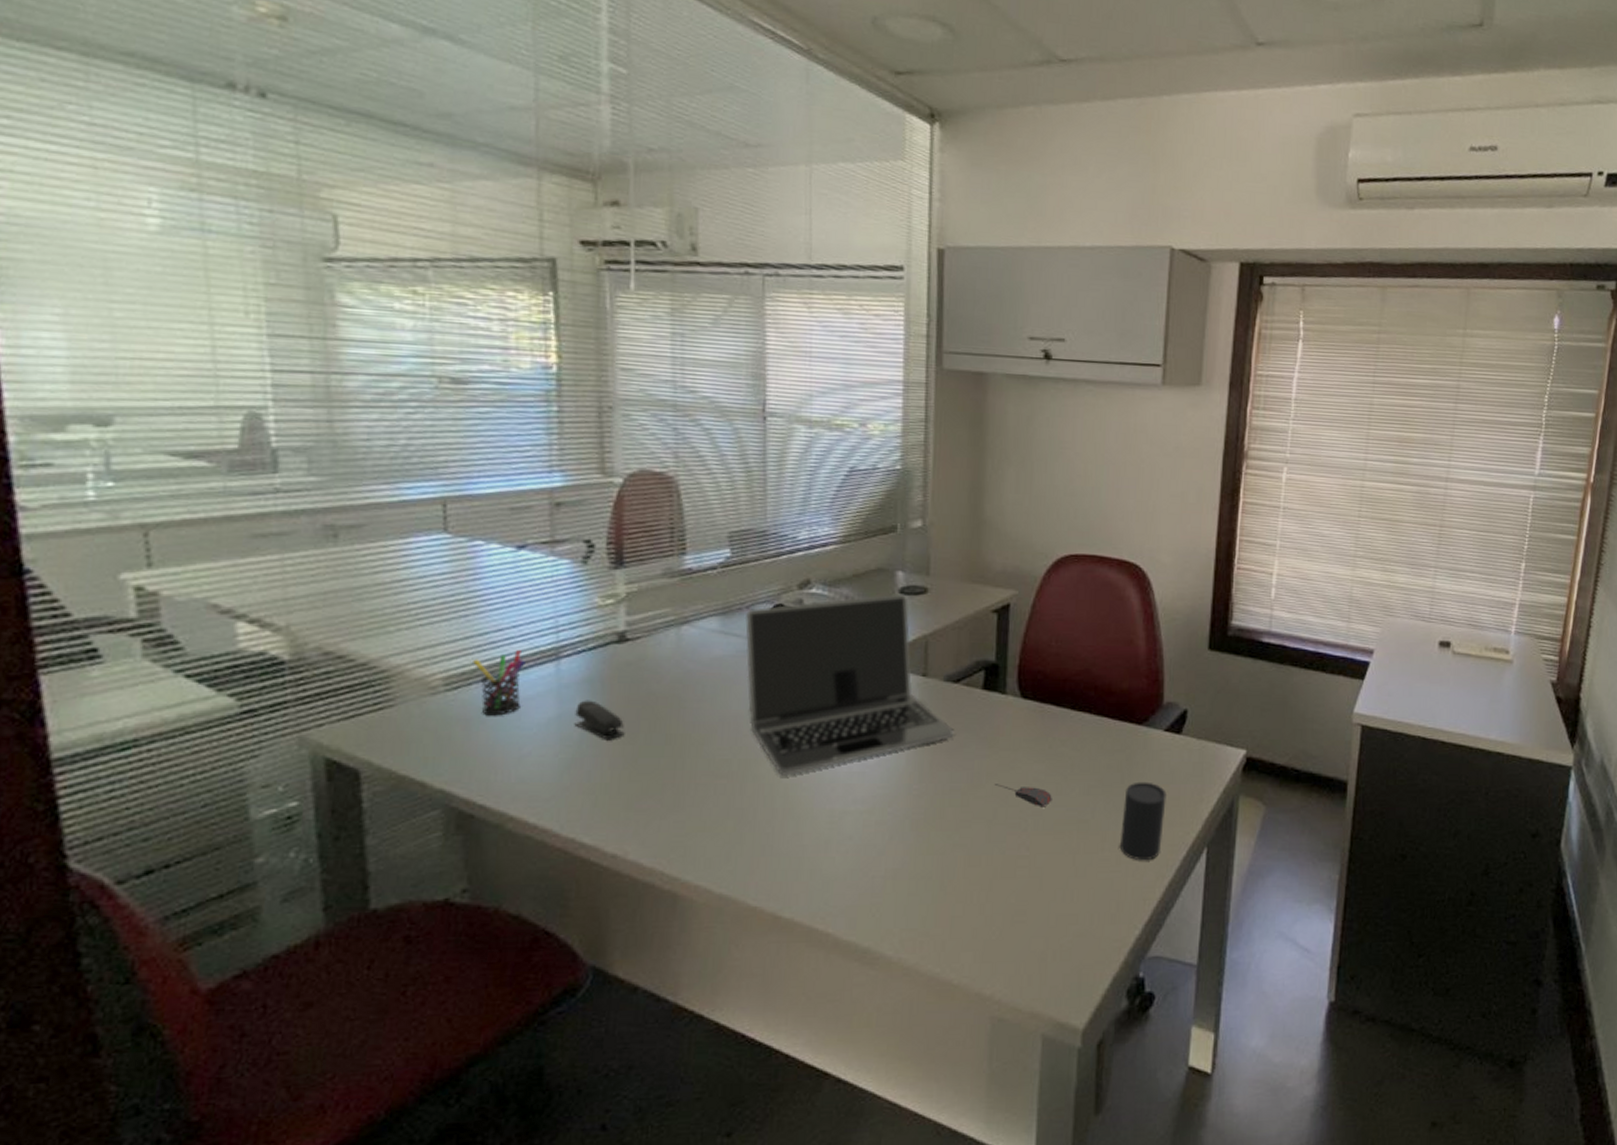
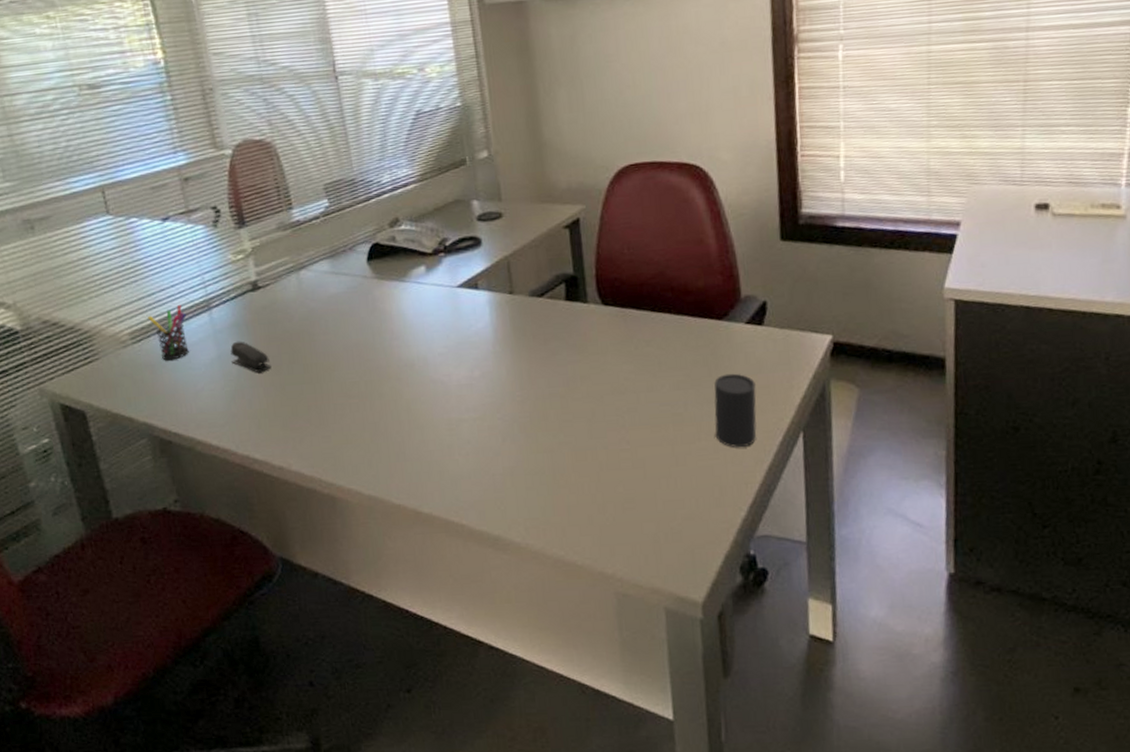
laptop: present [744,594,954,776] -> none [349,221,545,392]
computer mouse: present [994,784,1052,808] -> none [589,386,645,404]

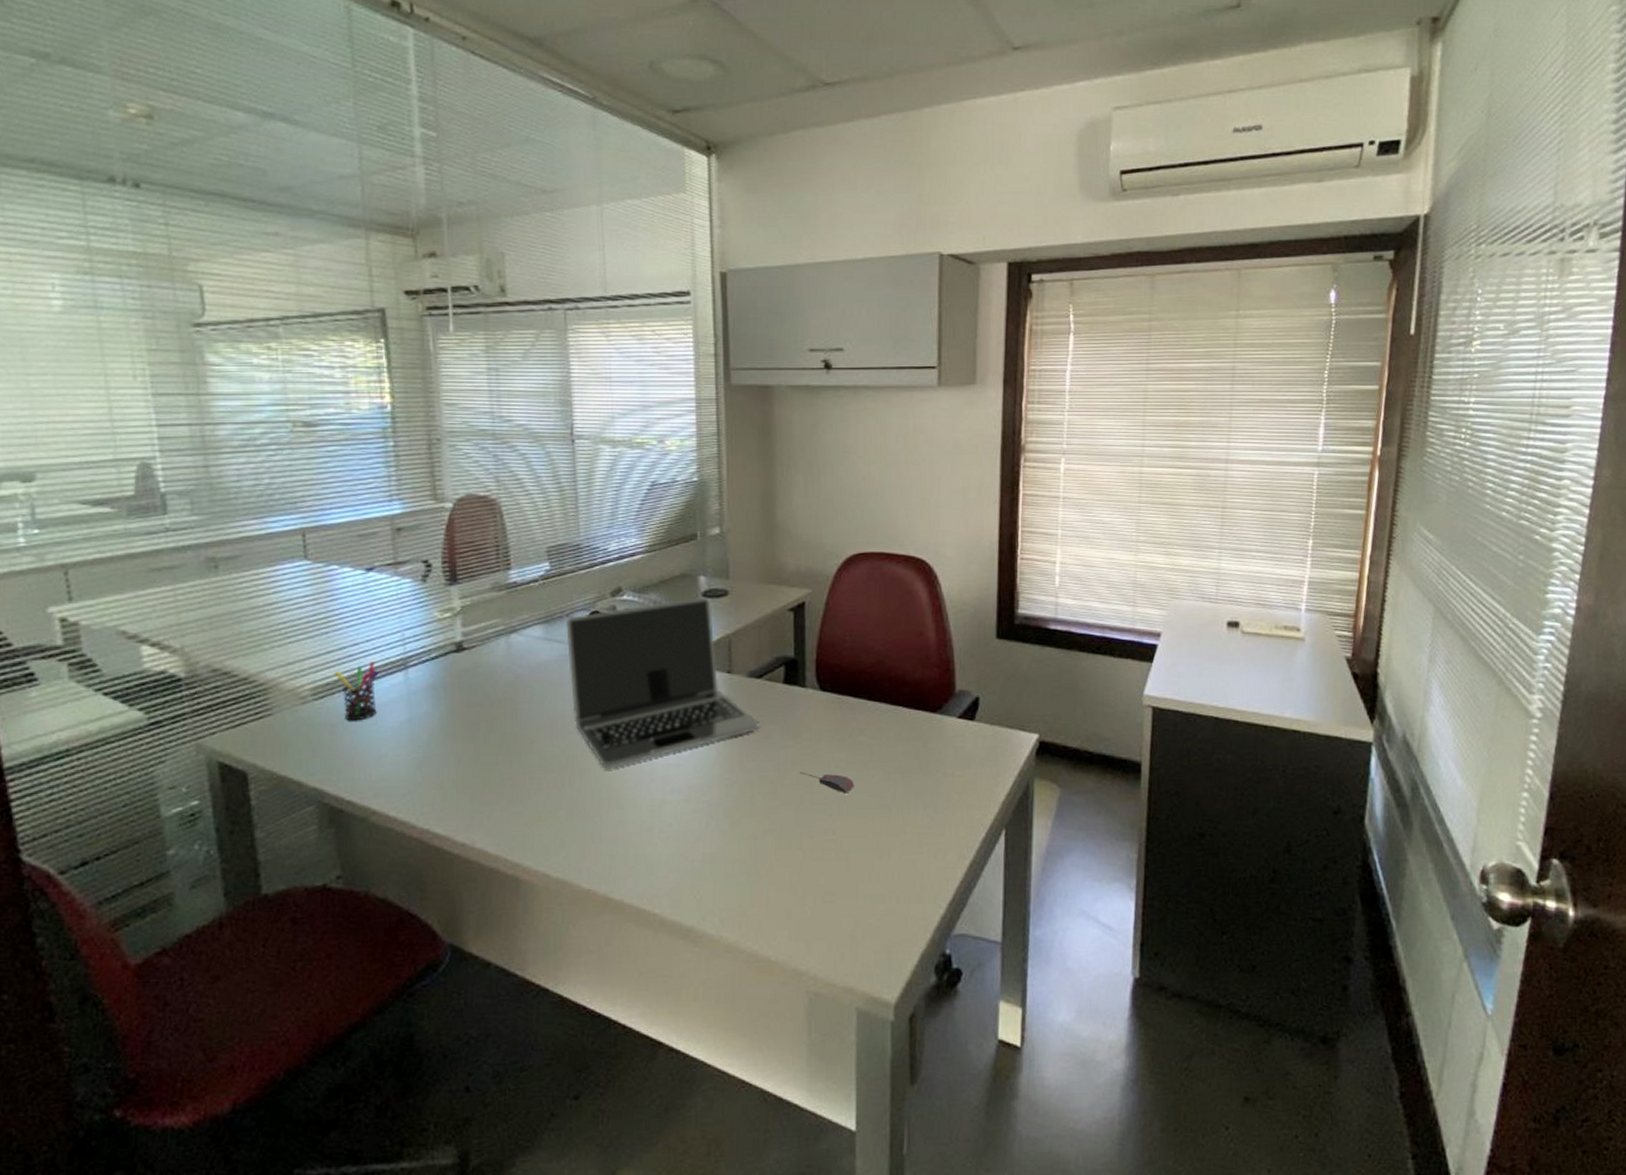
stapler: present [230,341,271,372] -> none [423,704,467,739]
laptop: none [349,221,545,392] -> present [565,597,759,769]
computer mouse: none [589,386,645,404] -> present [799,772,854,794]
cup: present [714,373,757,447] -> none [920,767,963,842]

